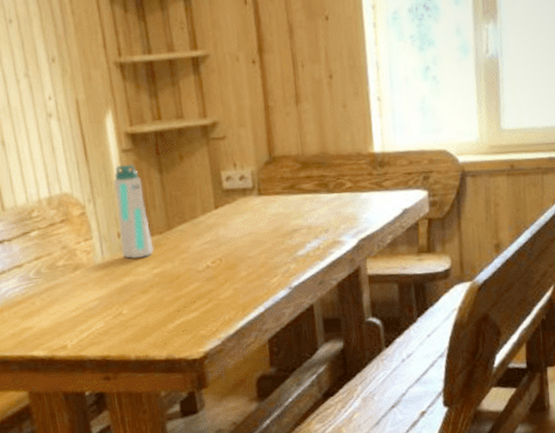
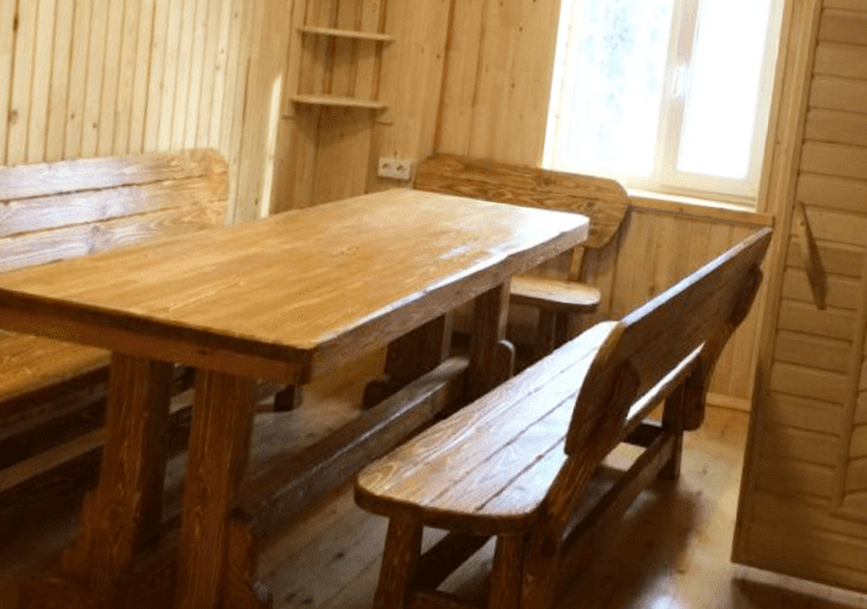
water bottle: present [113,164,154,259] -> none [254,131,295,230]

